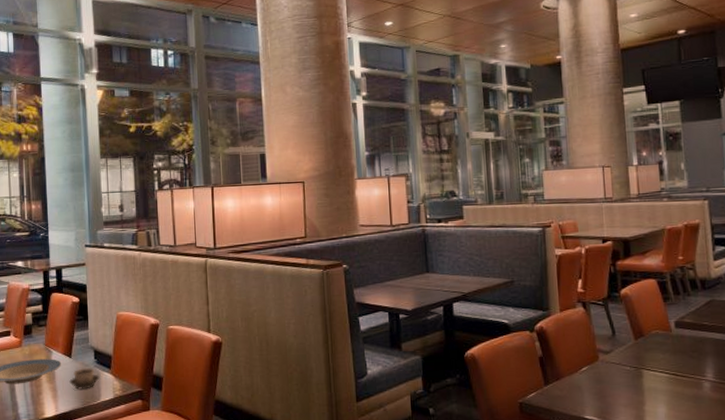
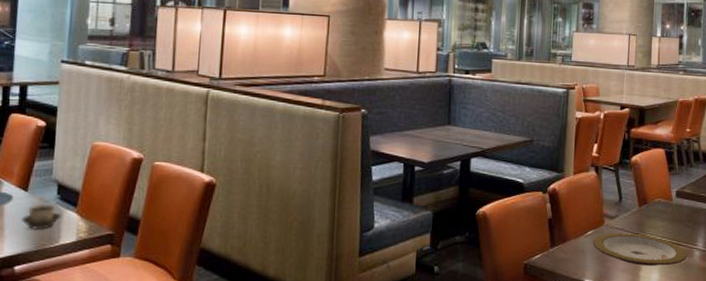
plate: none [588,367,696,400] -> present [592,232,687,266]

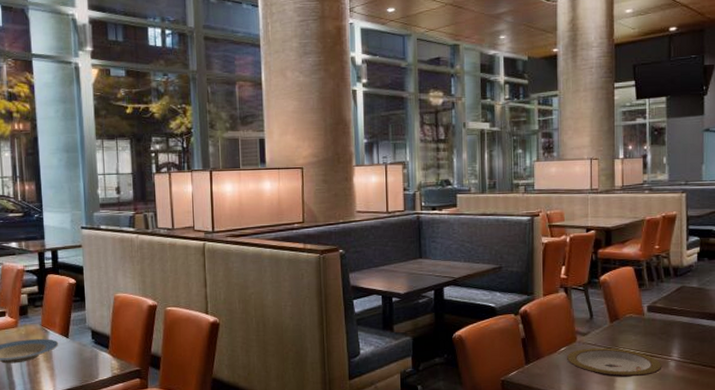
cup: present [21,204,62,230] -> none [67,348,98,369]

